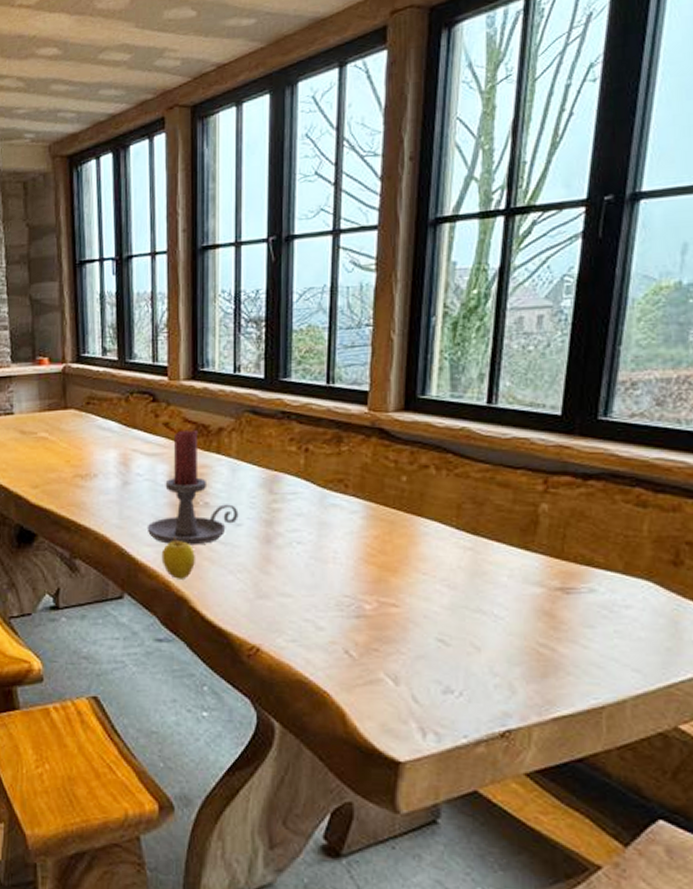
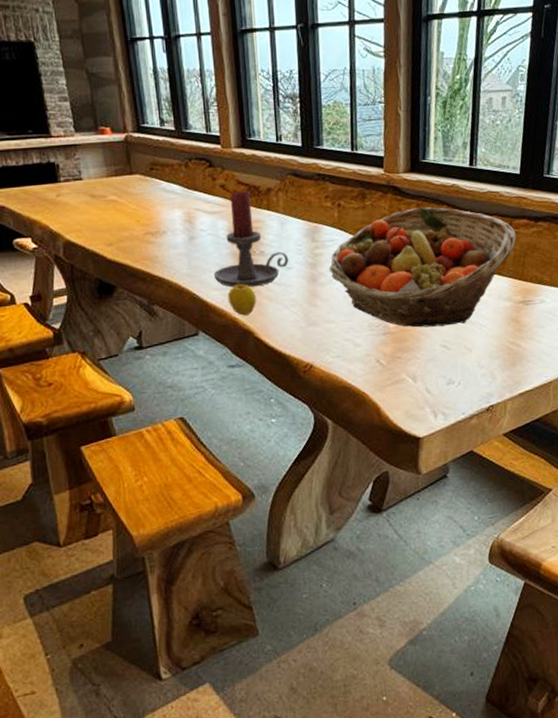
fruit basket: none [288,456,554,613] -> present [328,207,517,328]

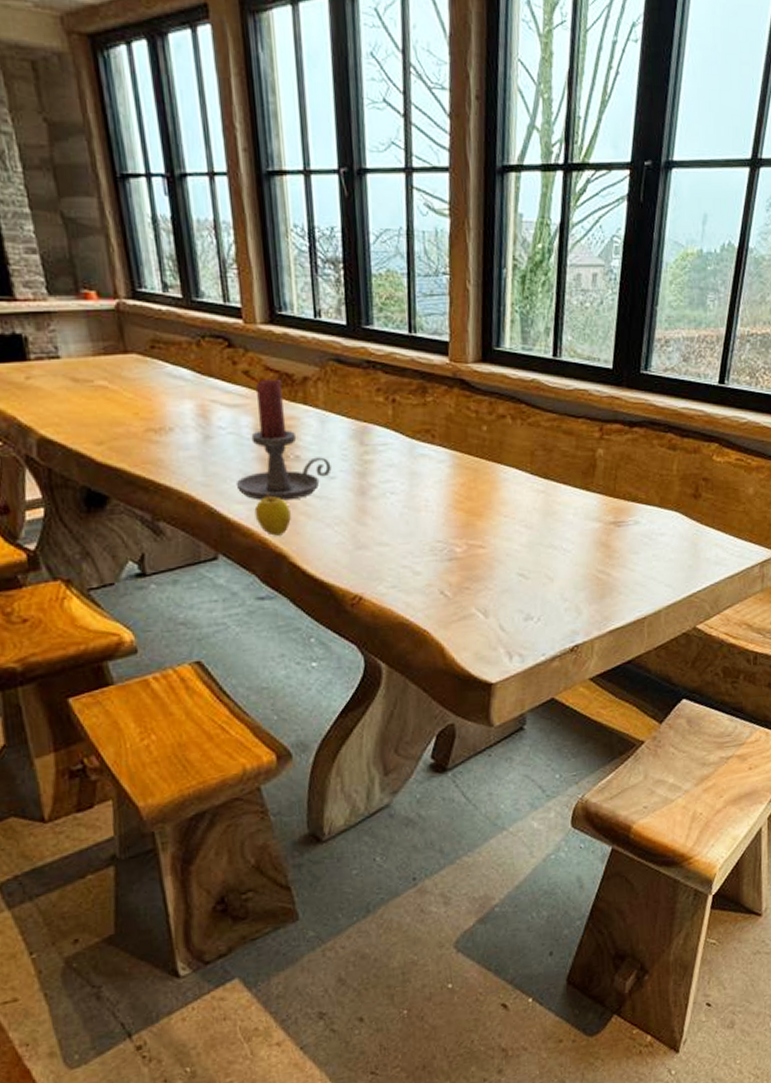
fruit basket: present [328,207,517,328] -> none [381,406,608,552]

